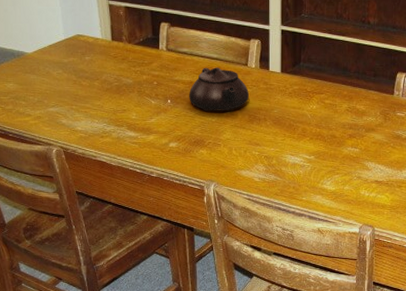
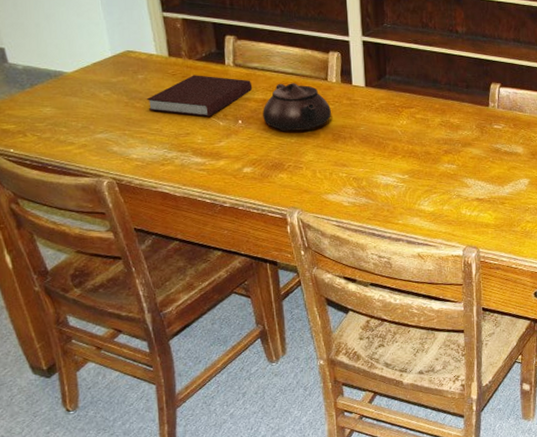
notebook: none [91,58,181,95] -> present [146,75,252,116]

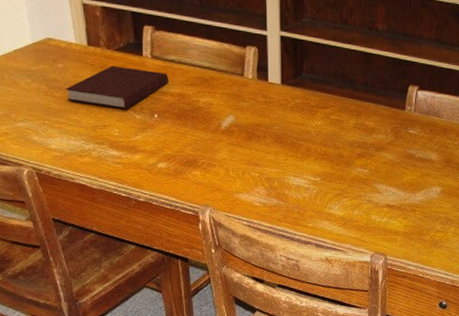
teapot: present [263,83,331,131] -> none [178,77,246,127]

